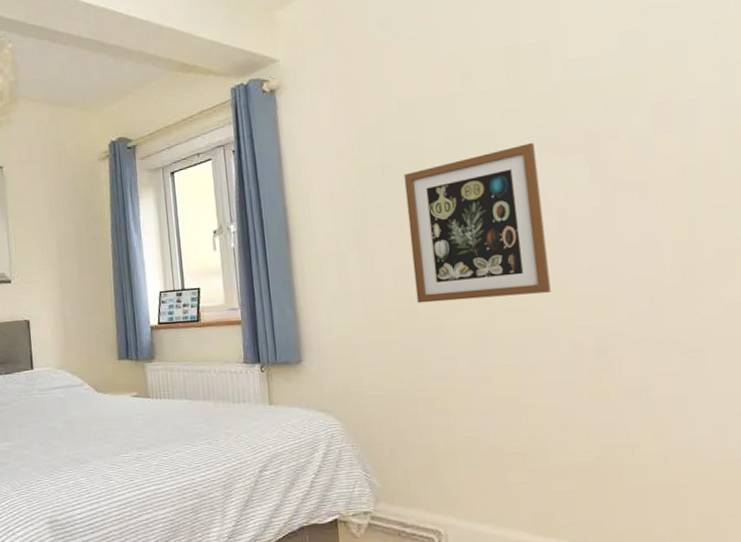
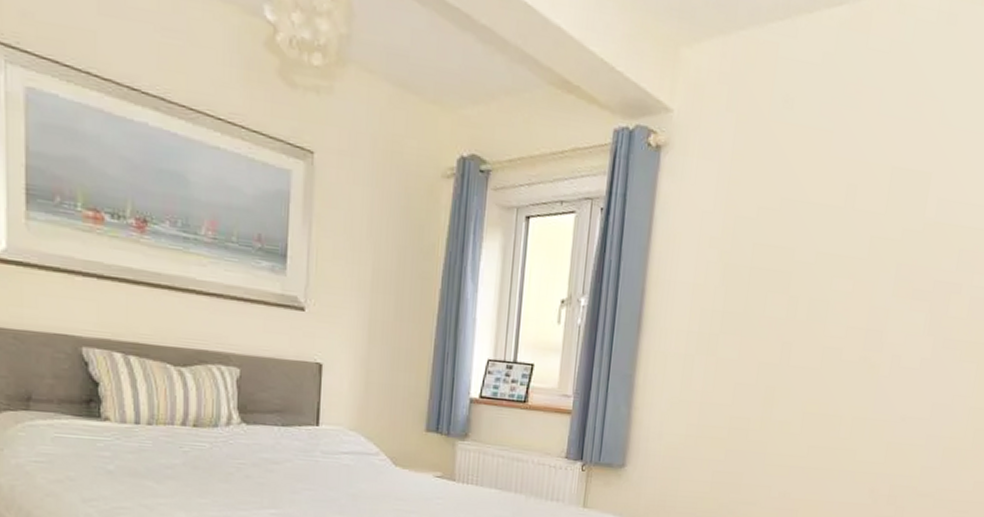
wall art: present [403,143,551,304] -> none [749,278,892,436]

